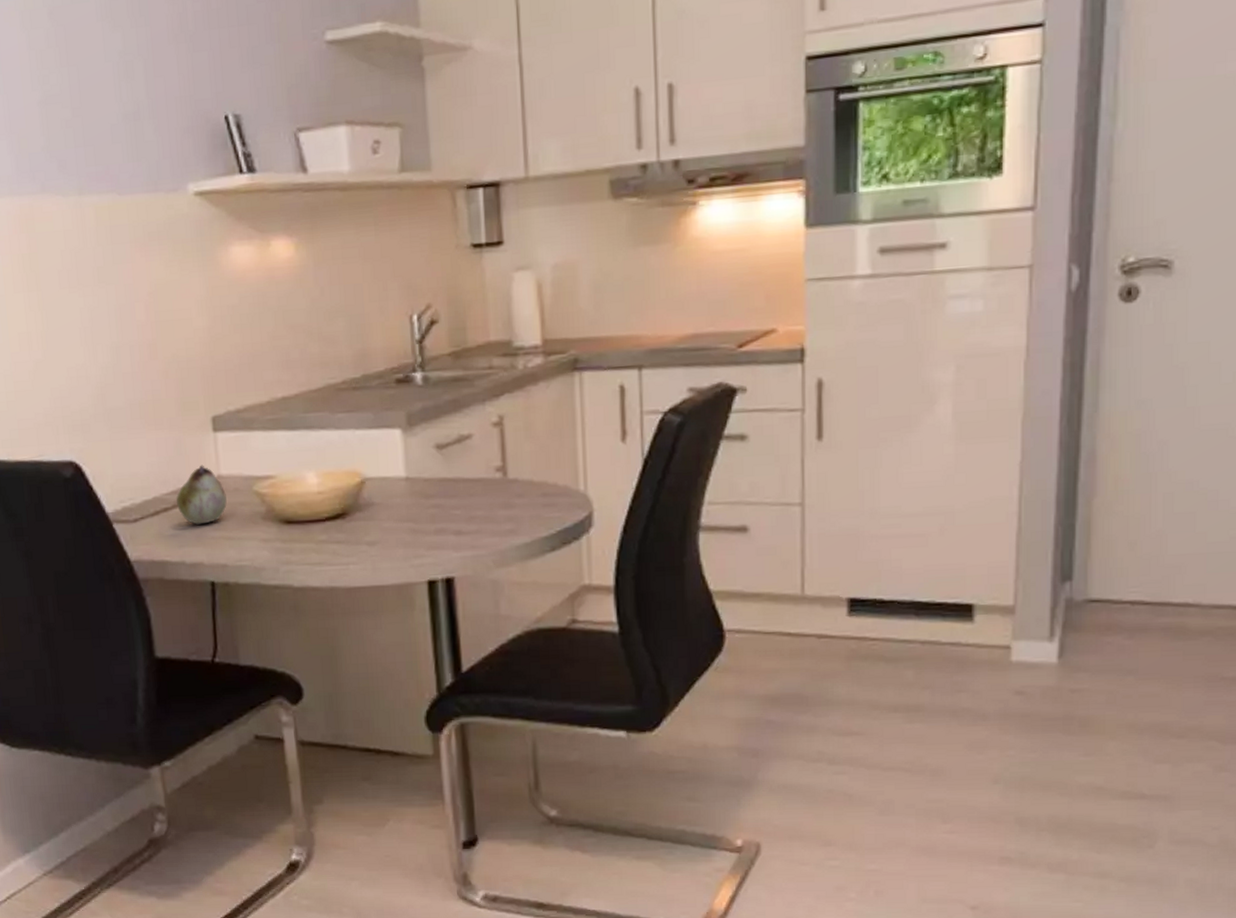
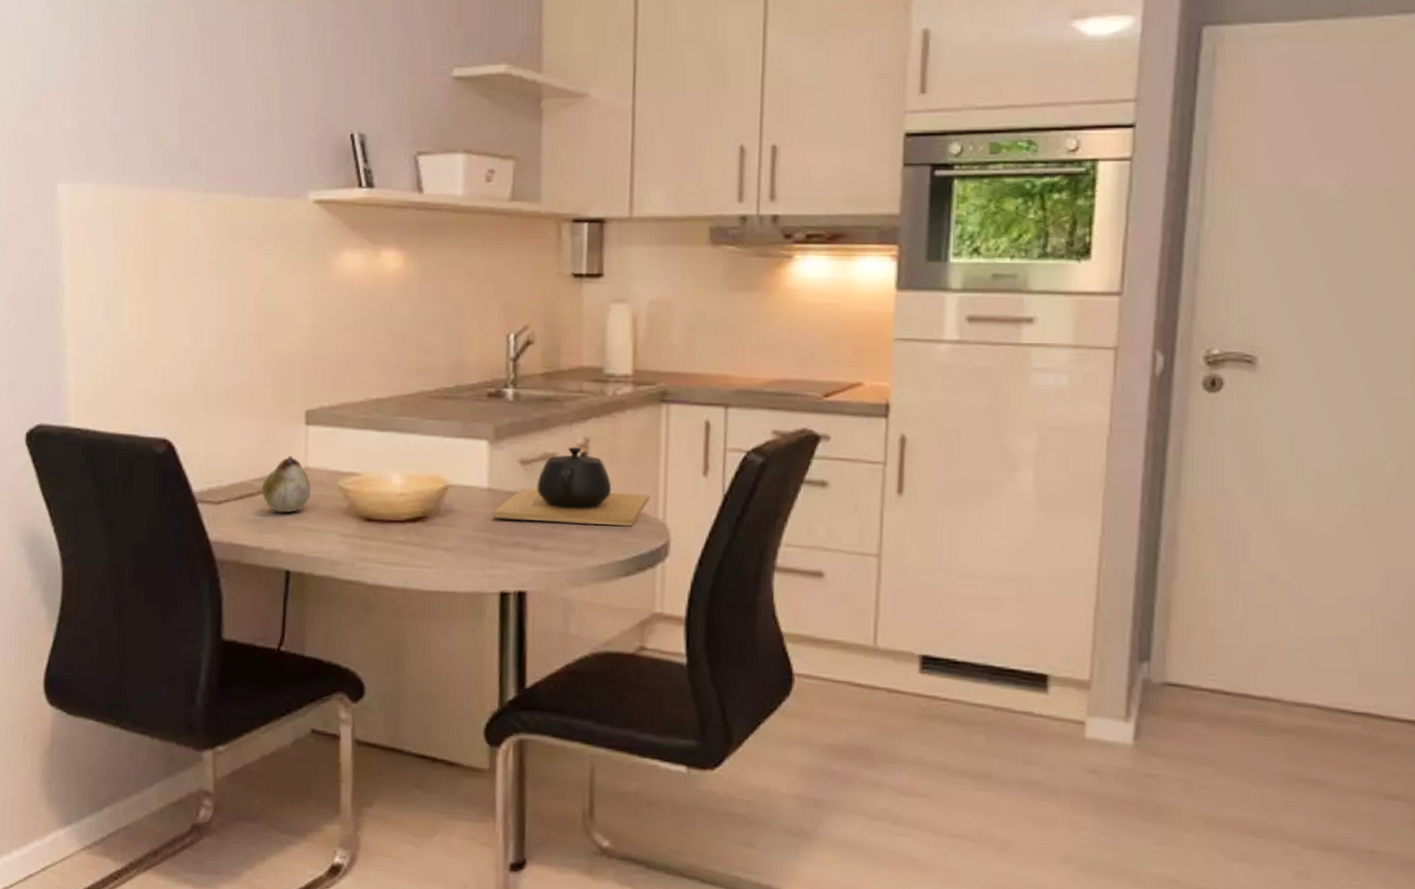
teapot: none [413,425,570,508] -> present [492,446,650,527]

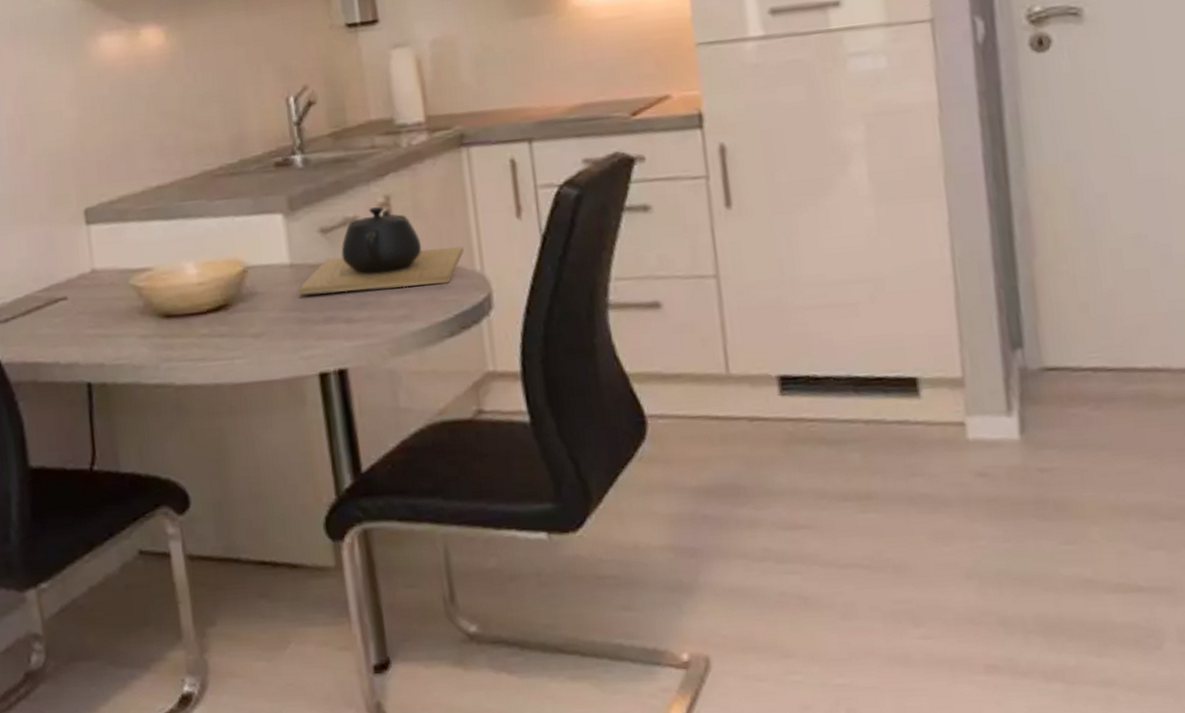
fruit: present [261,455,311,513] -> none [48,259,102,323]

